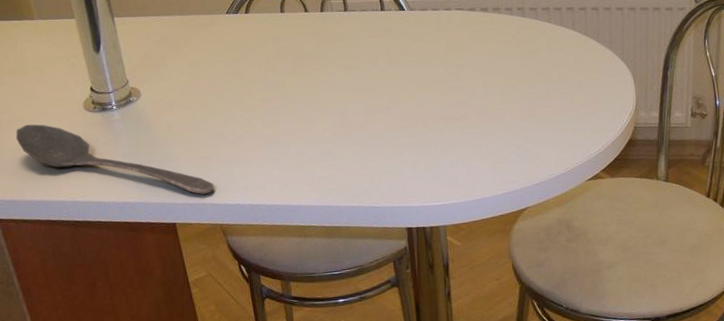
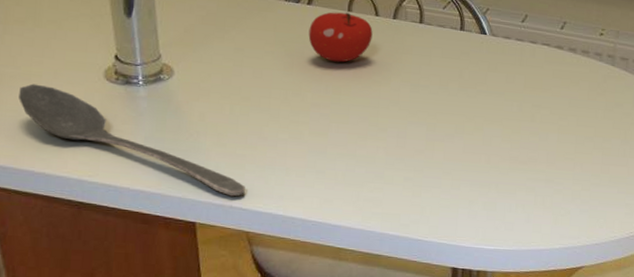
fruit: none [249,13,305,60] -> present [308,12,373,63]

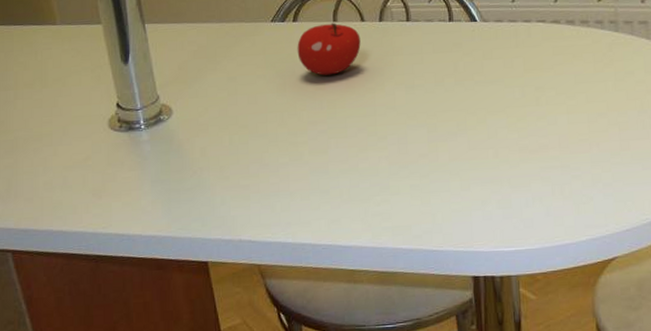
stirrer: present [19,83,245,197] -> none [33,143,252,230]

